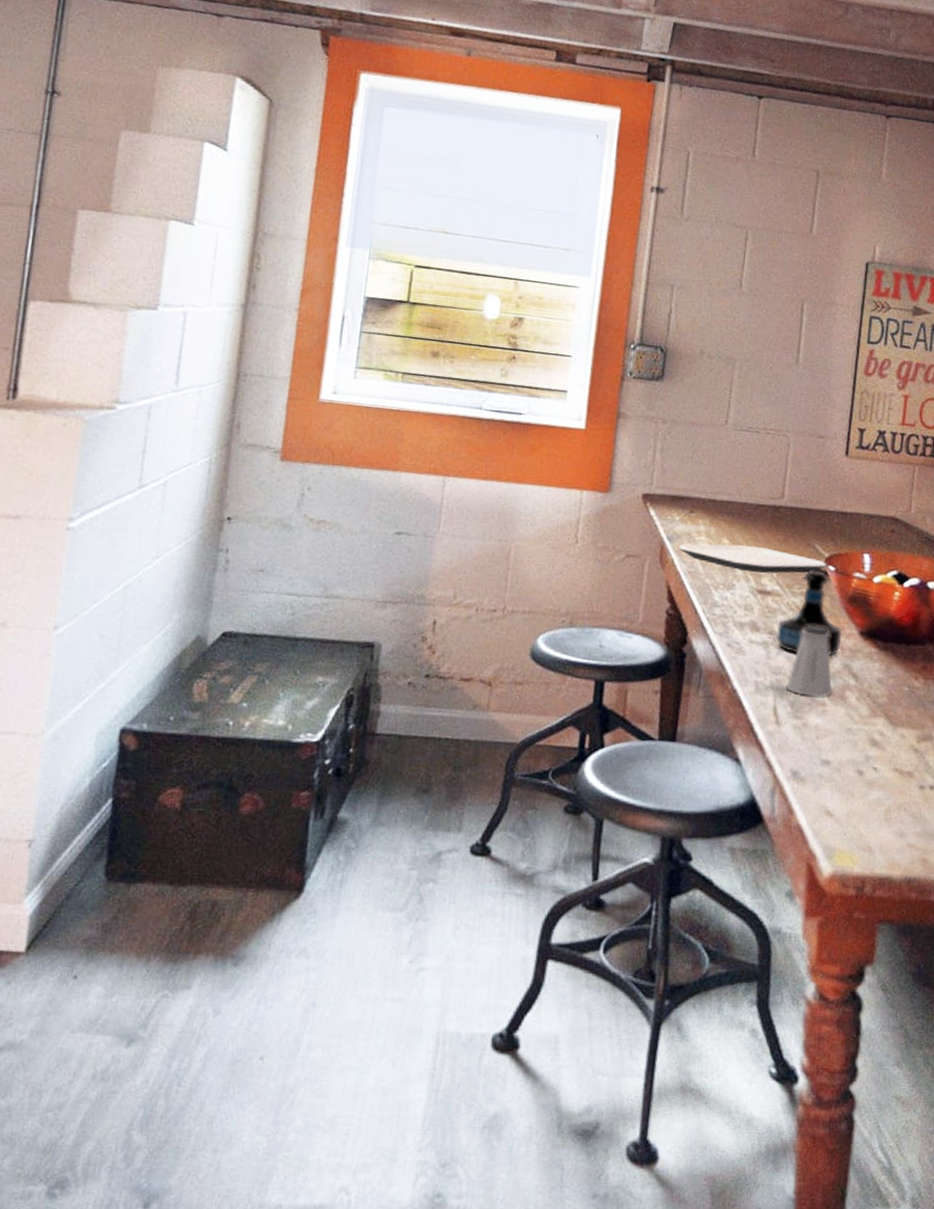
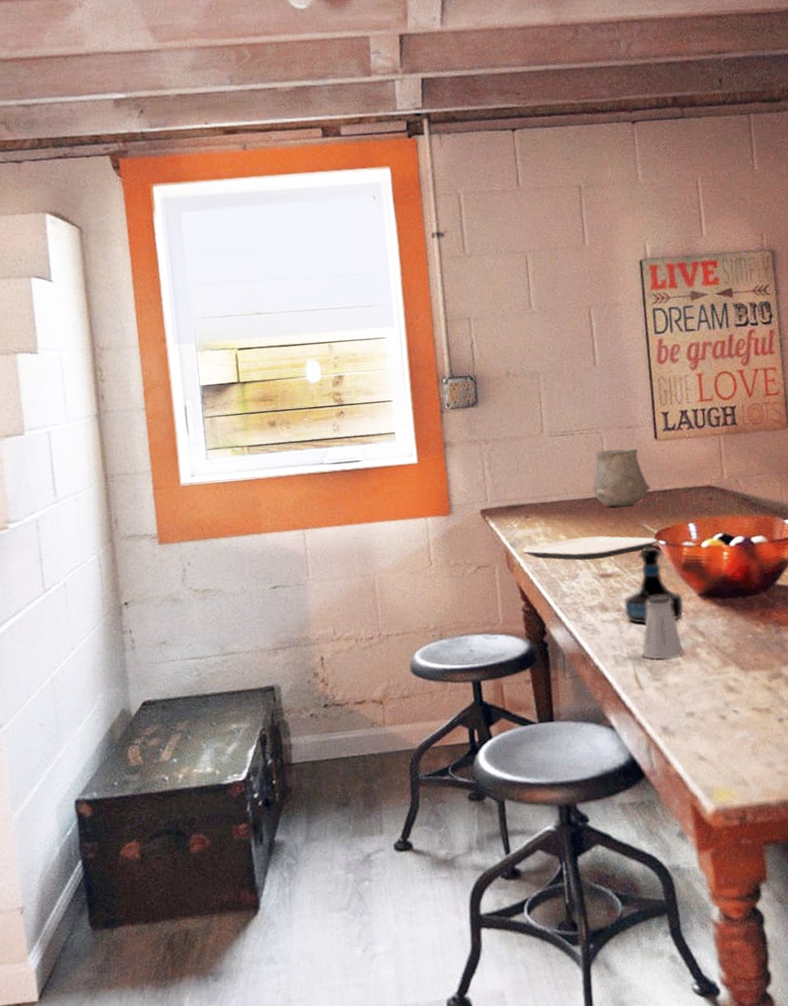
ceramic cup: none [768,456,831,521] -> present [593,448,651,507]

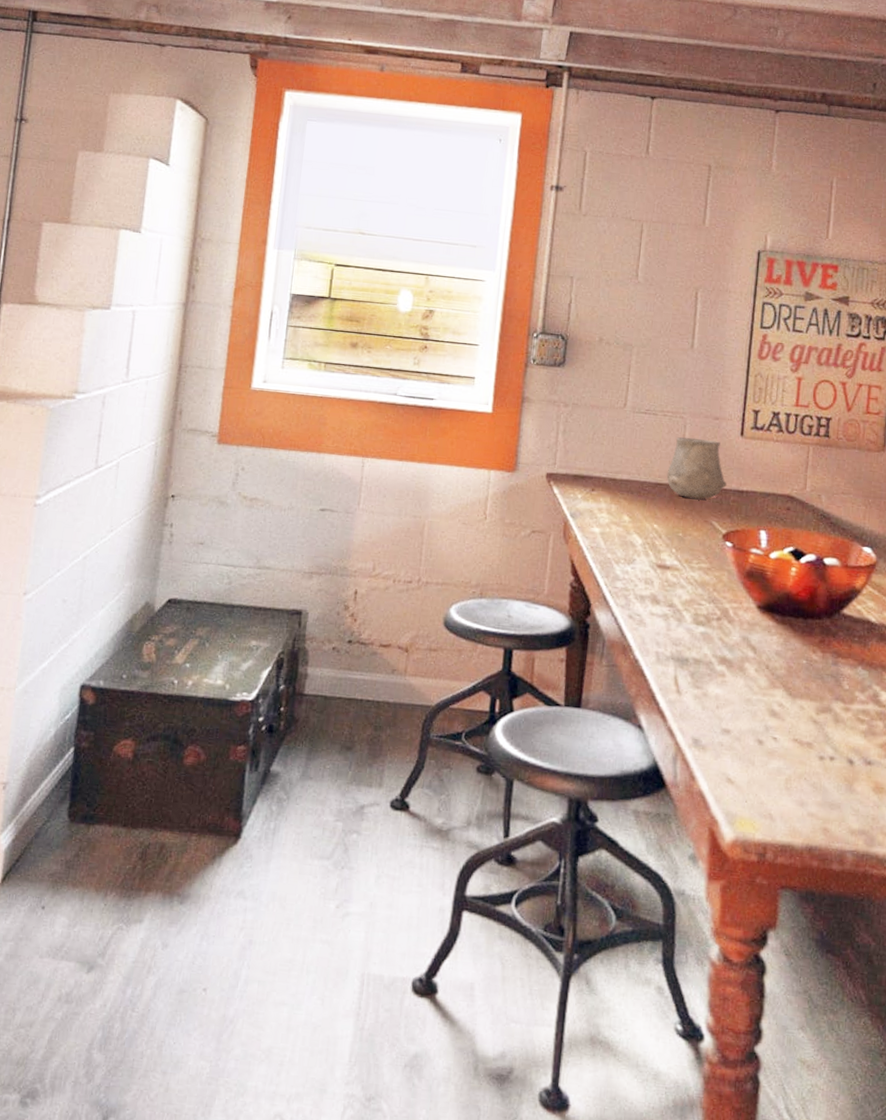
plate: present [522,536,658,561] -> none [582,520,724,550]
tequila bottle: present [624,547,684,624] -> none [676,546,740,630]
saltshaker: present [641,595,684,659] -> none [685,598,731,668]

